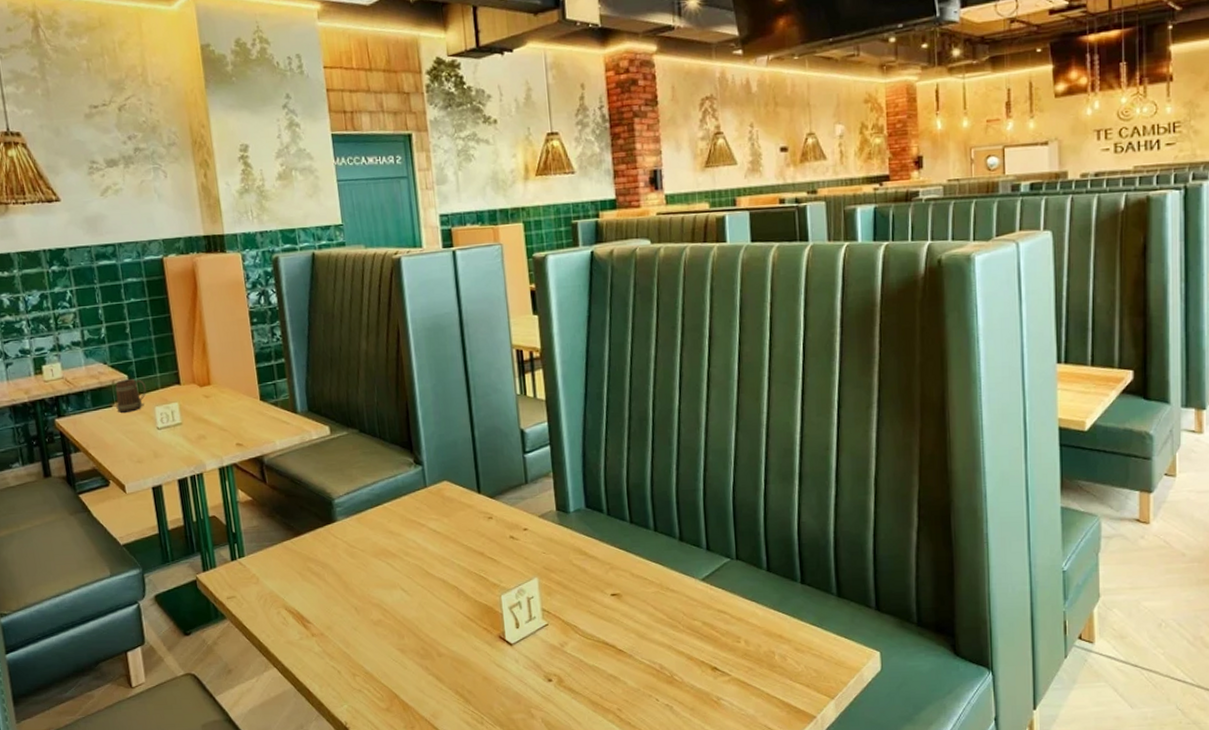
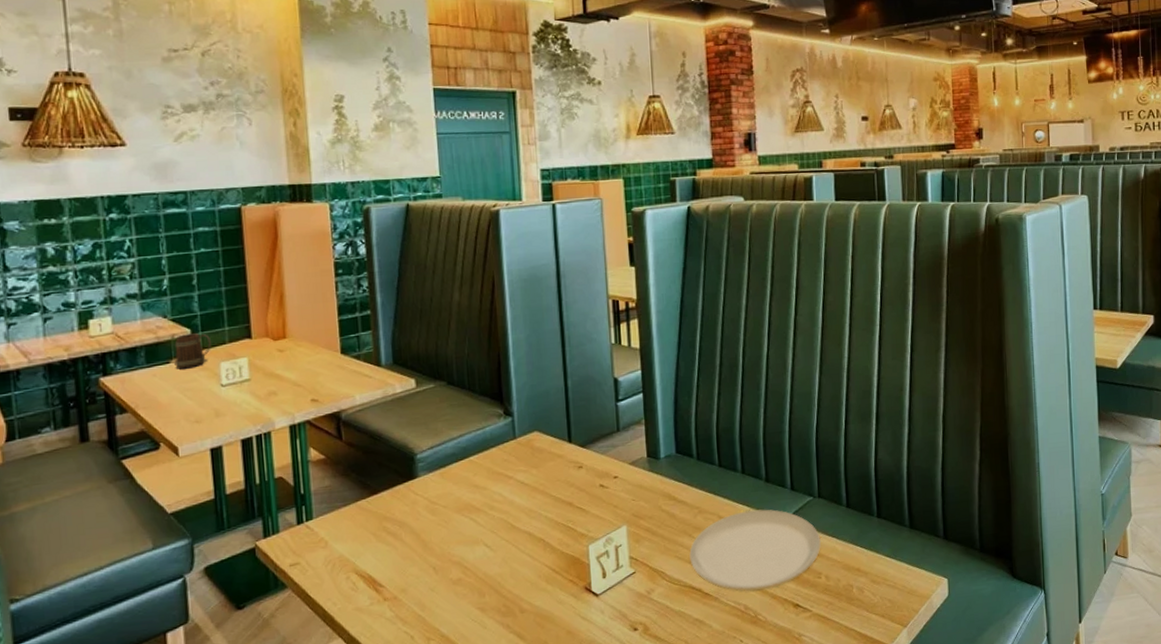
plate: none [602,568,740,651] -> present [689,509,821,591]

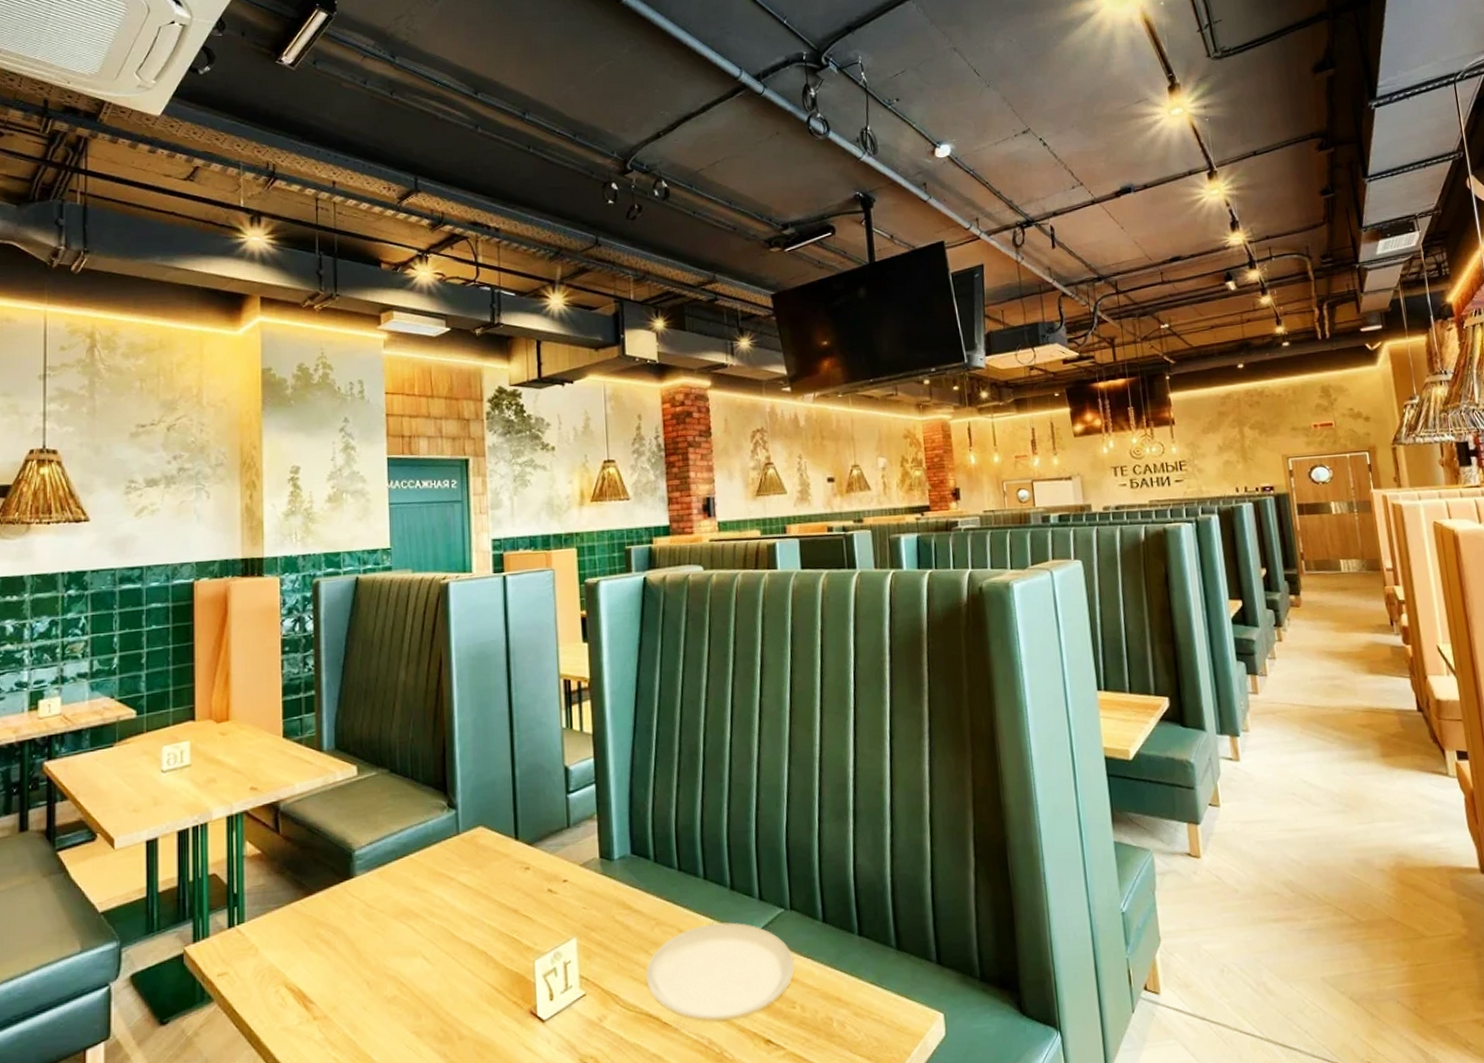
beer mug: present [174,332,212,369] -> none [118,714,156,754]

